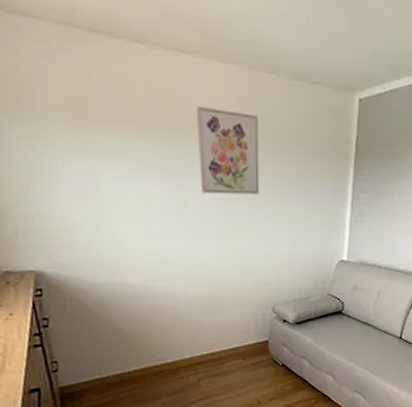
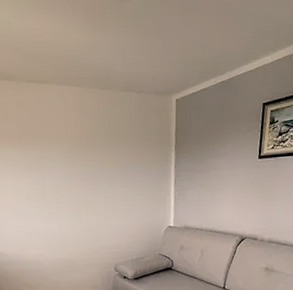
wall art: present [195,106,260,194] -> none [51,119,101,182]

